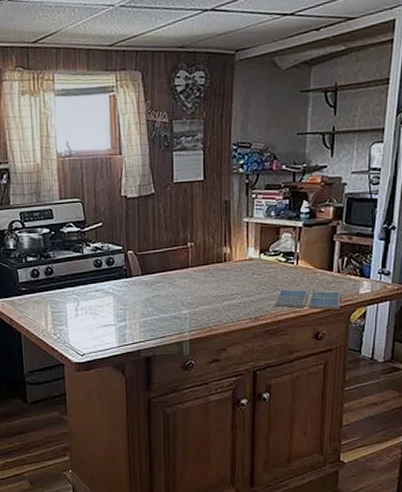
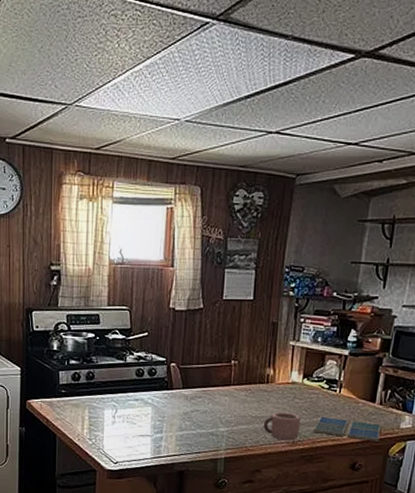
mug: none [225,288,261,317] -> present [263,411,300,441]

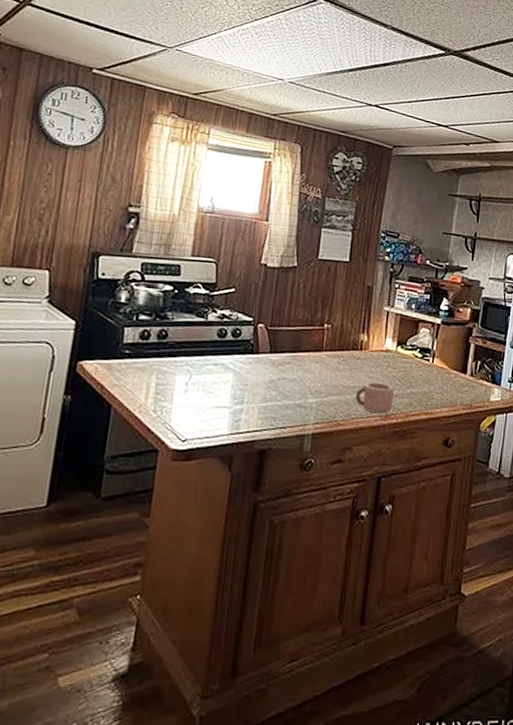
drink coaster: present [312,416,381,441] -> none [406,387,472,415]

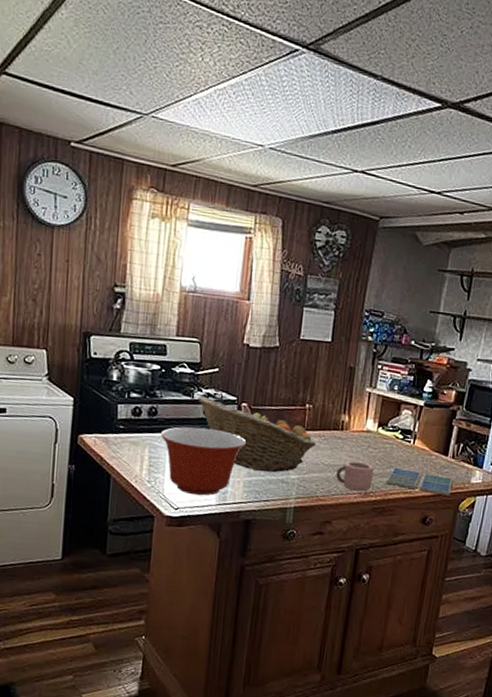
mixing bowl: none [169,350,263,425] -> present [160,427,247,496]
fruit basket: none [211,317,335,396] -> present [197,396,317,472]
drink coaster: none [406,387,472,415] -> present [385,467,452,496]

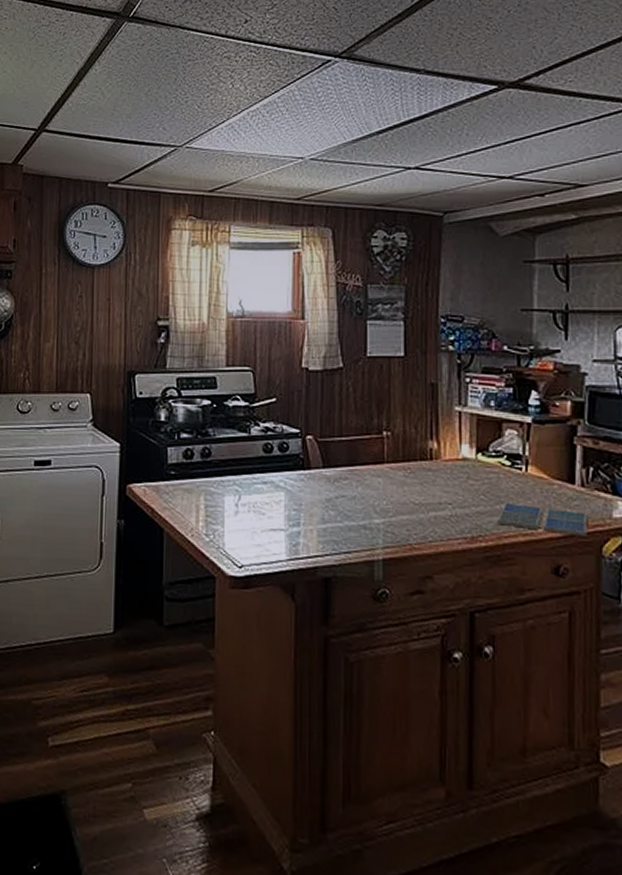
mixing bowl: present [160,427,247,496] -> none [216,467,317,550]
fruit basket: present [197,396,317,472] -> none [255,431,402,516]
mug: present [336,460,374,492] -> none [431,497,479,536]

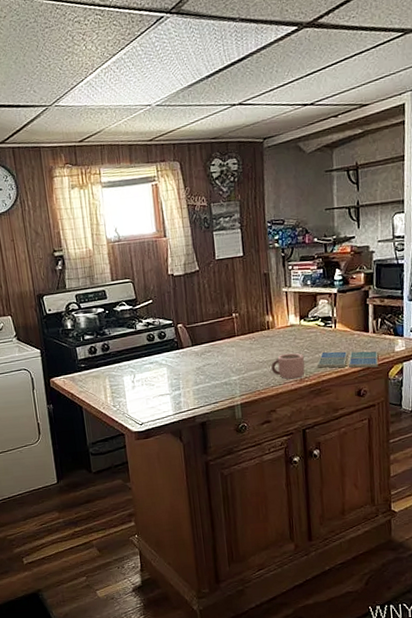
mug: none [431,497,479,536] -> present [271,353,305,380]

